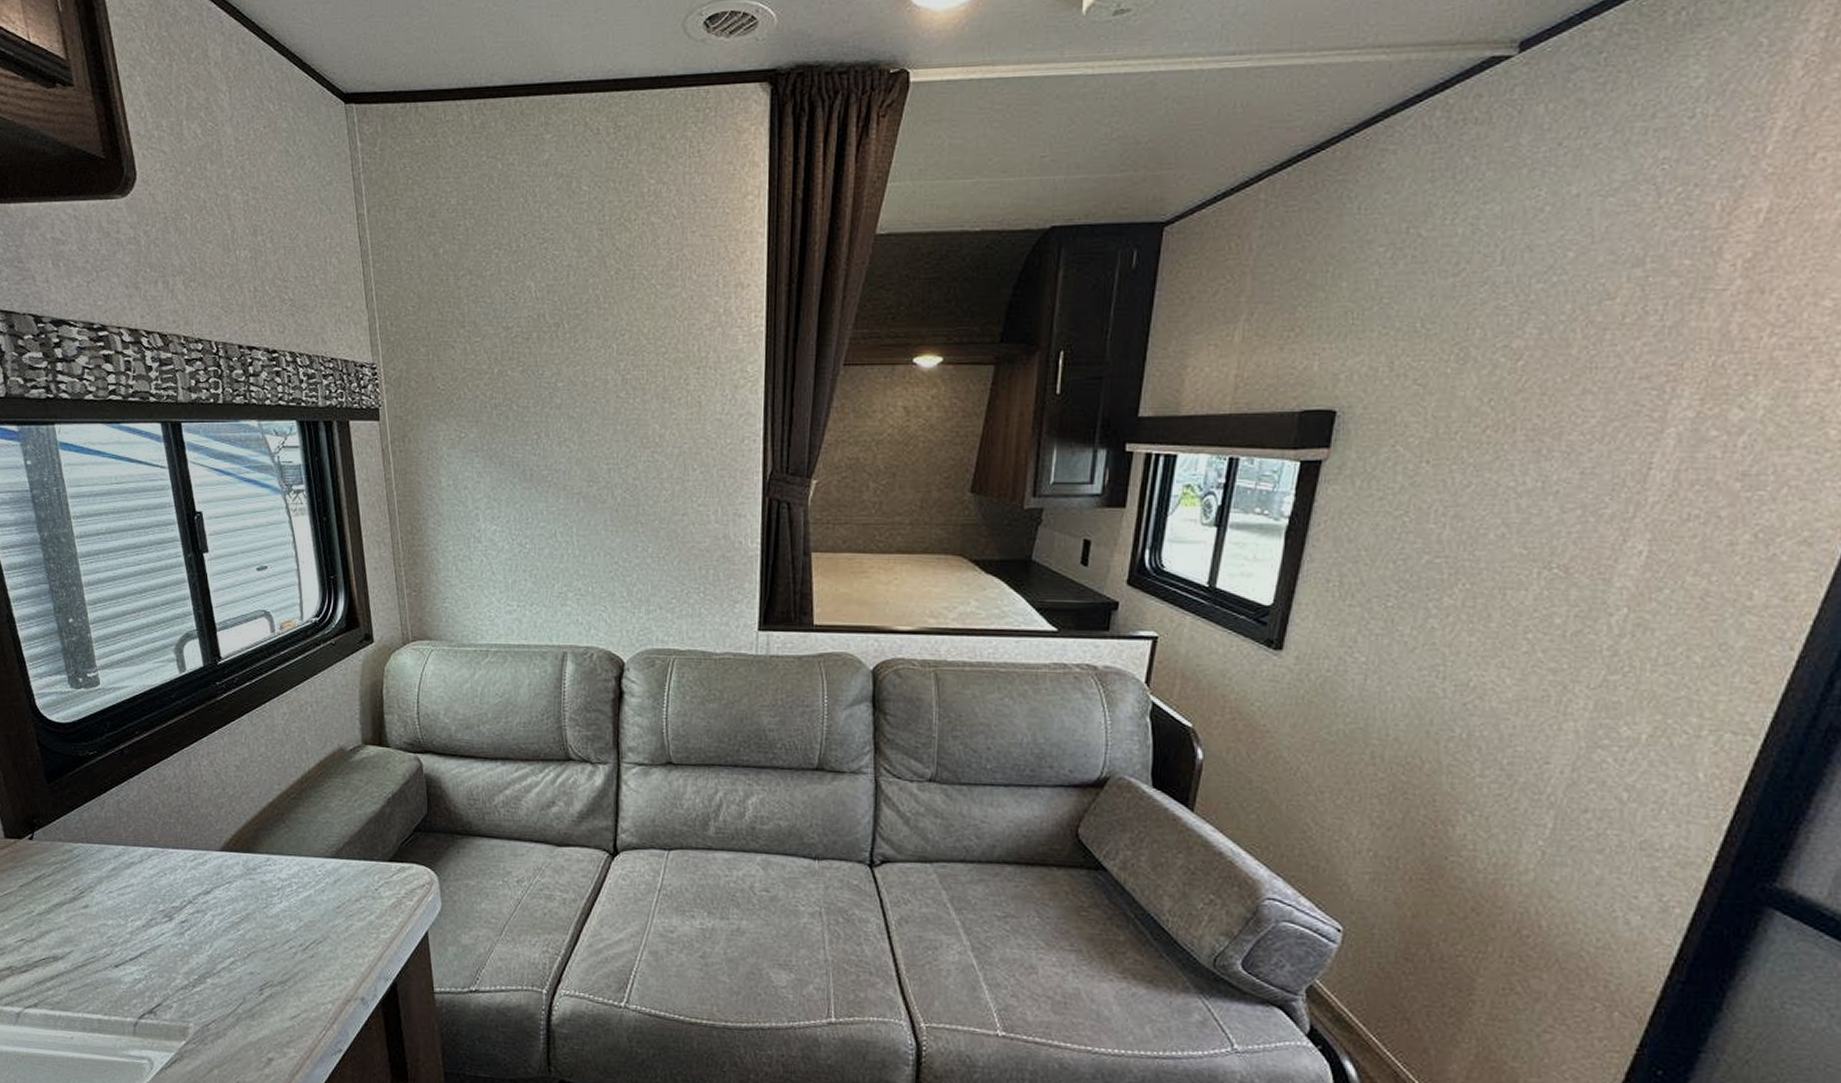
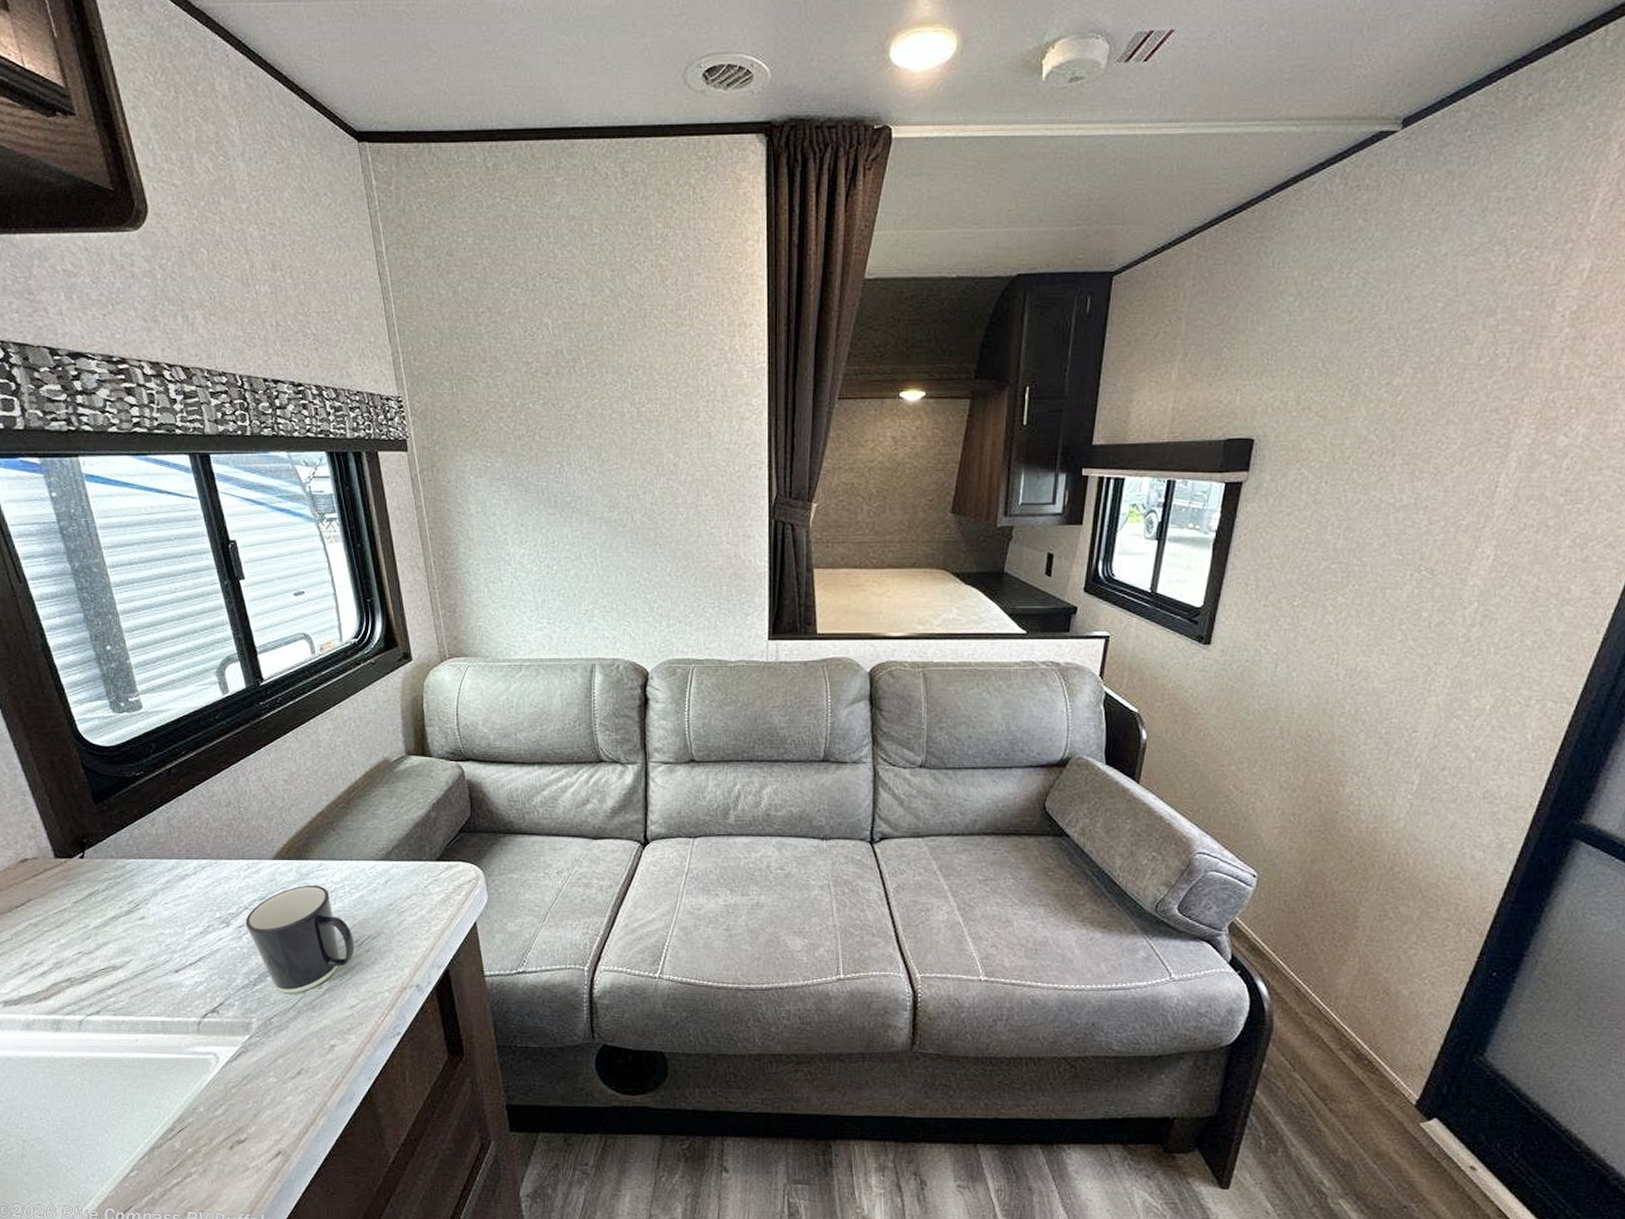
mug: none [188,880,299,999] -> present [245,885,355,994]

